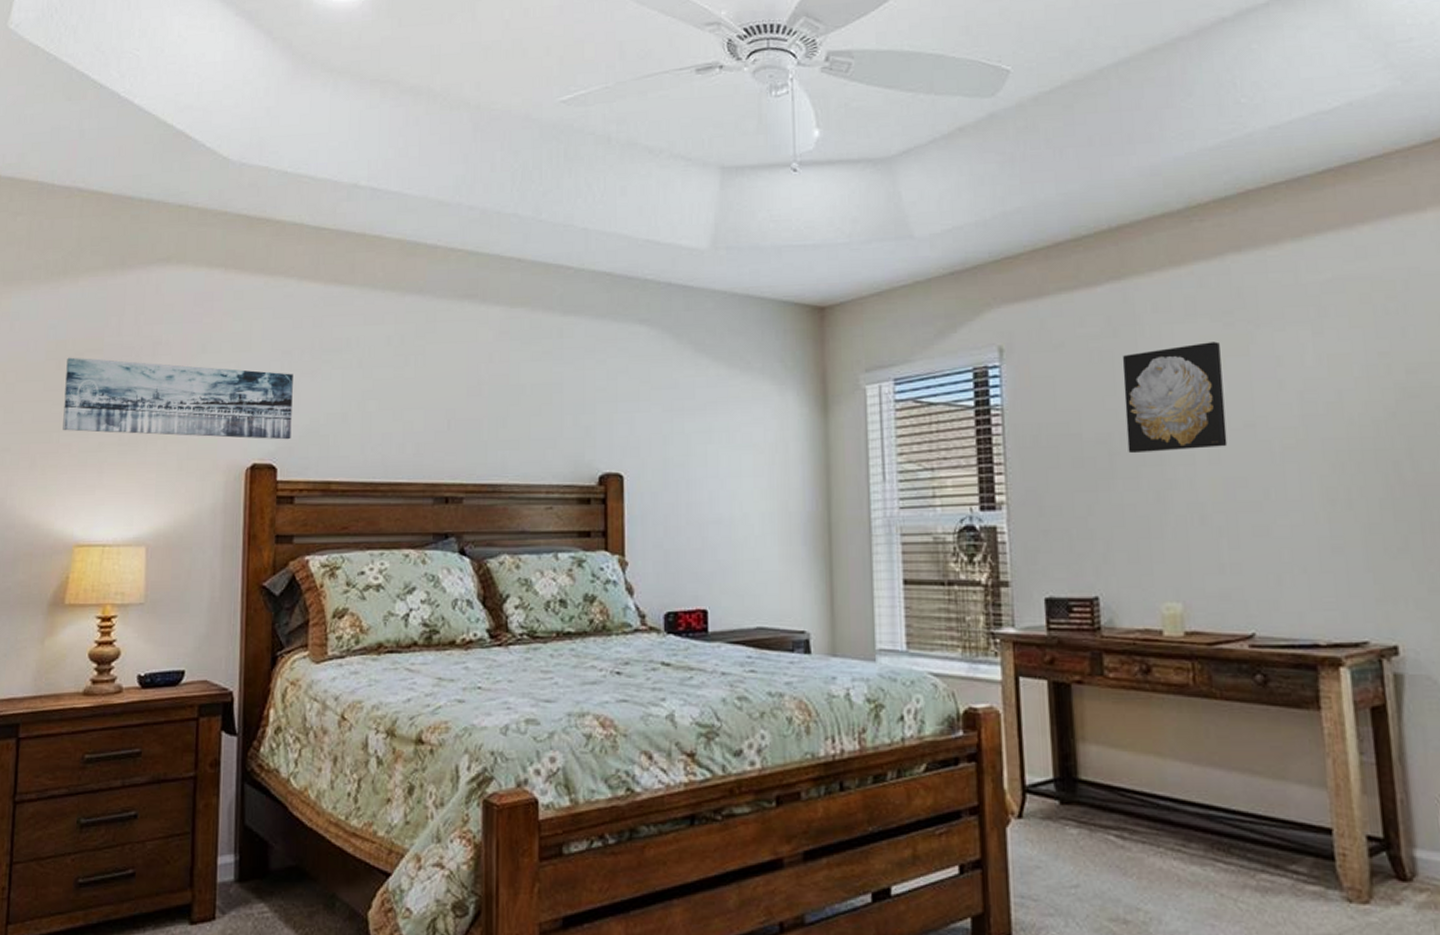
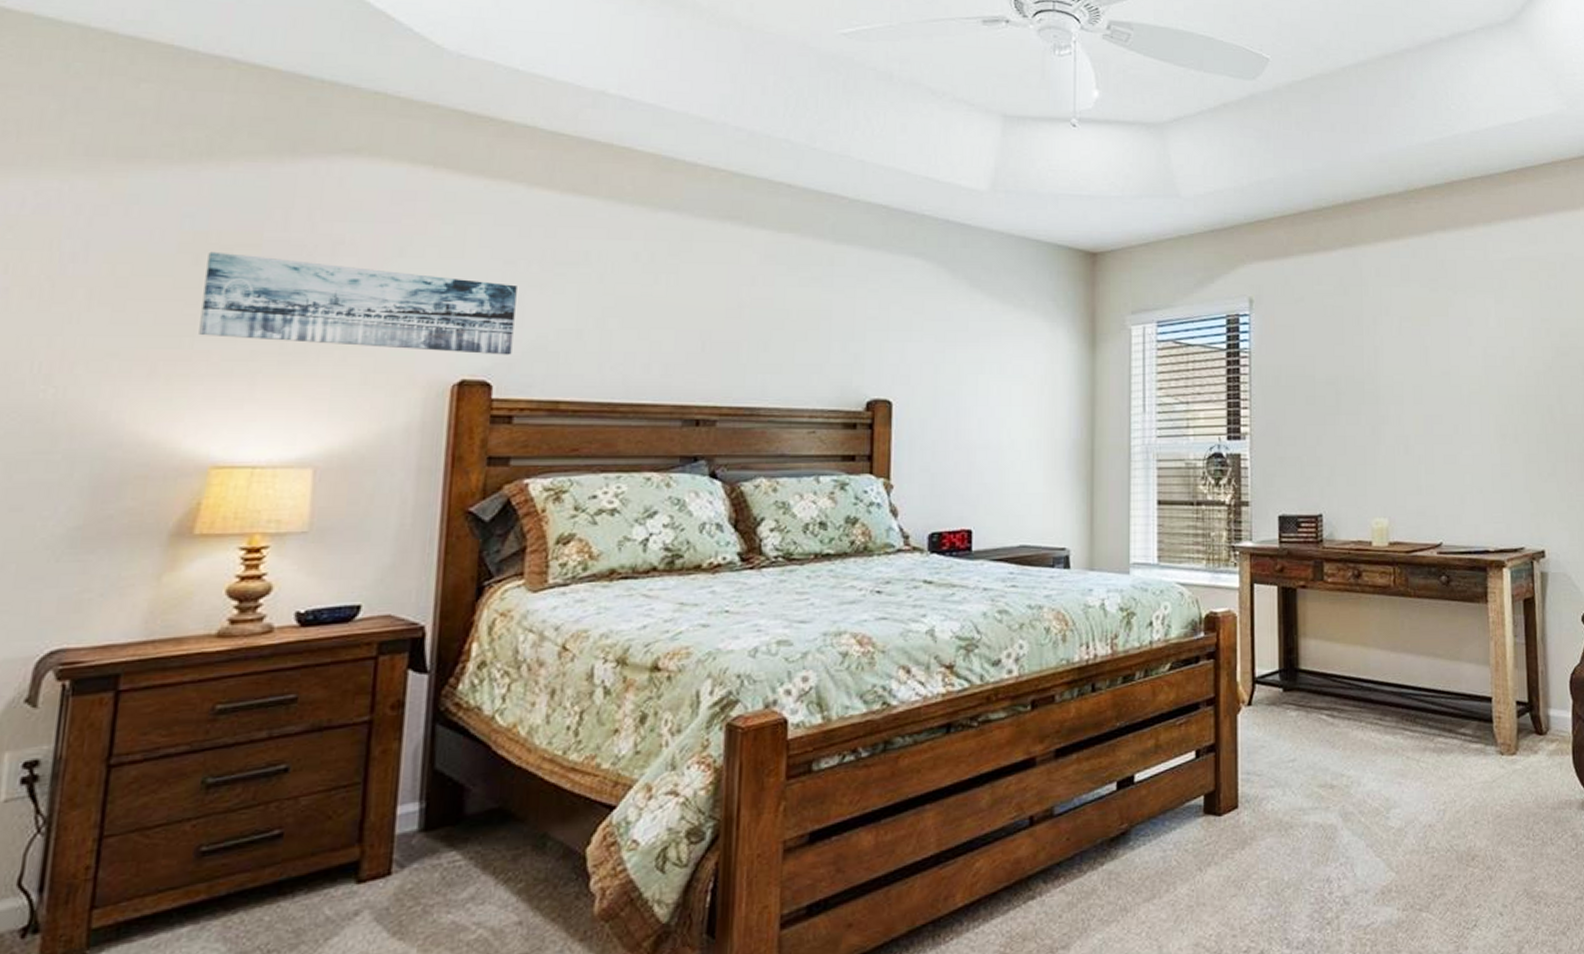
wall art: present [1122,341,1228,454] -> none [1350,303,1428,394]

